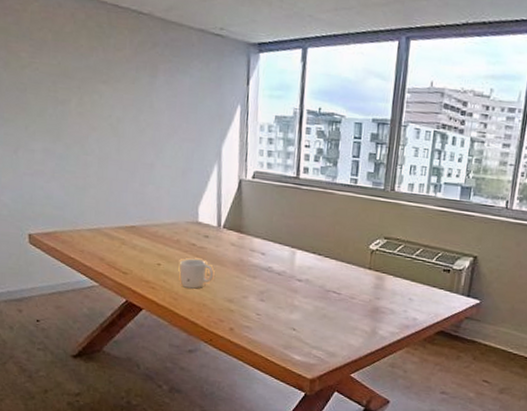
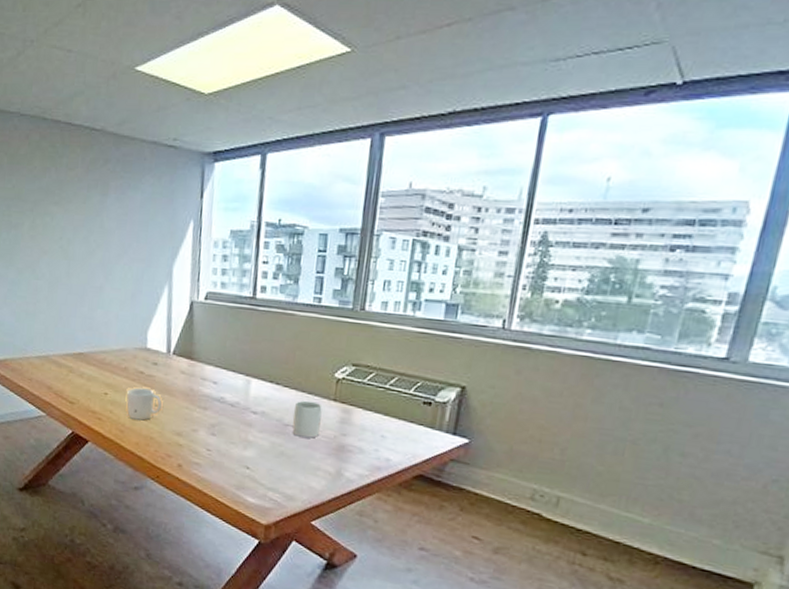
mug: none [333,269,359,302] -> present [292,400,322,438]

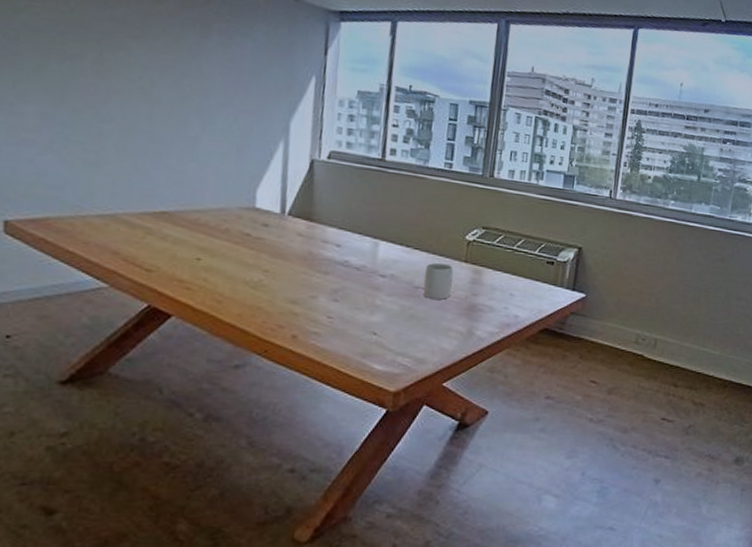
mug: present [126,387,162,421] -> none [226,251,273,289]

